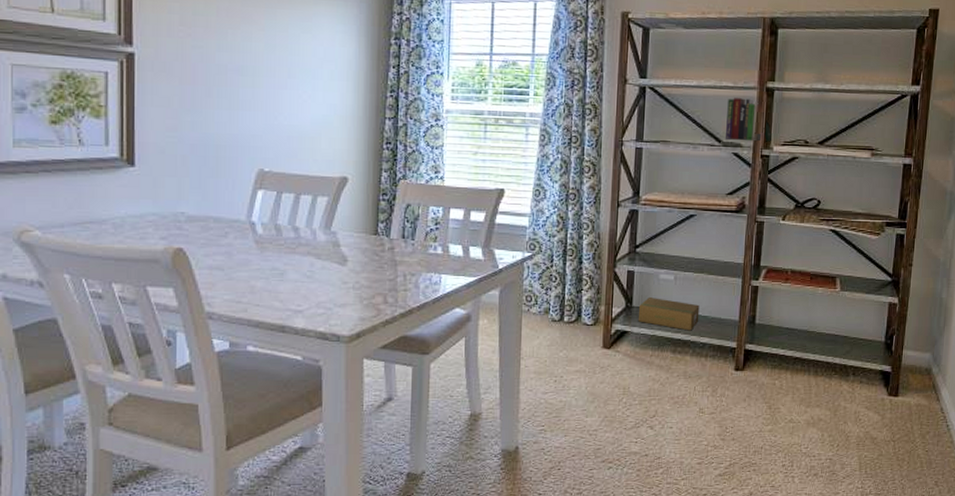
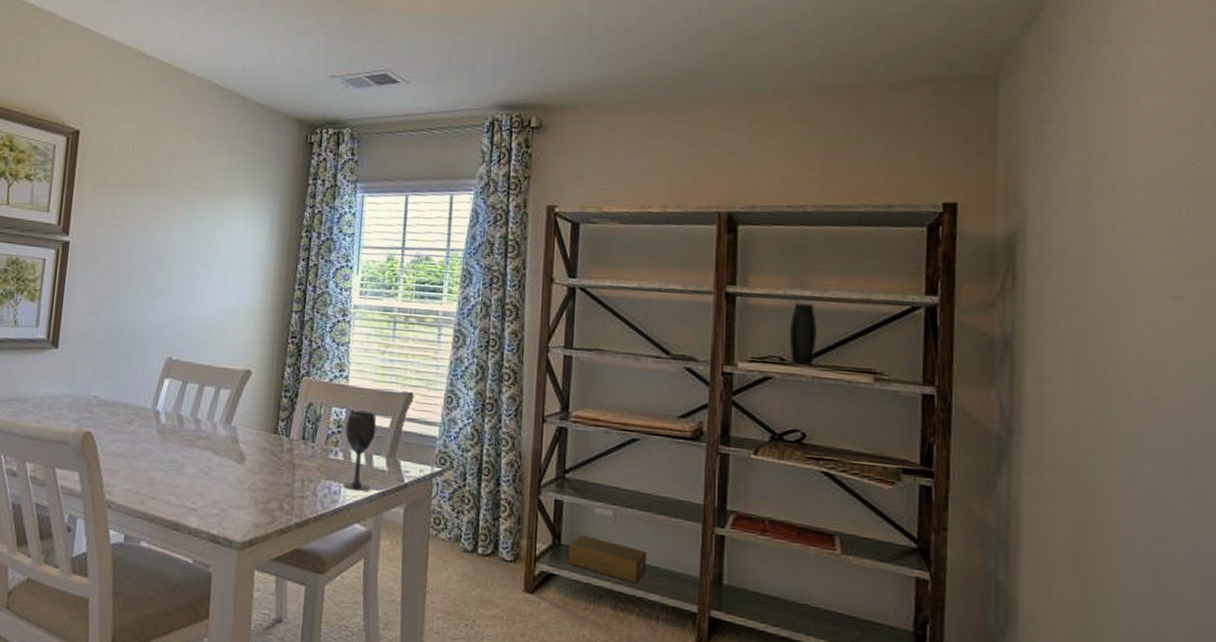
wine glass: none [442,207,472,280] -> present [342,410,377,492]
books: present [726,98,773,142] -> none [675,303,736,357]
vase: none [812,94,833,146] -> present [790,302,817,366]

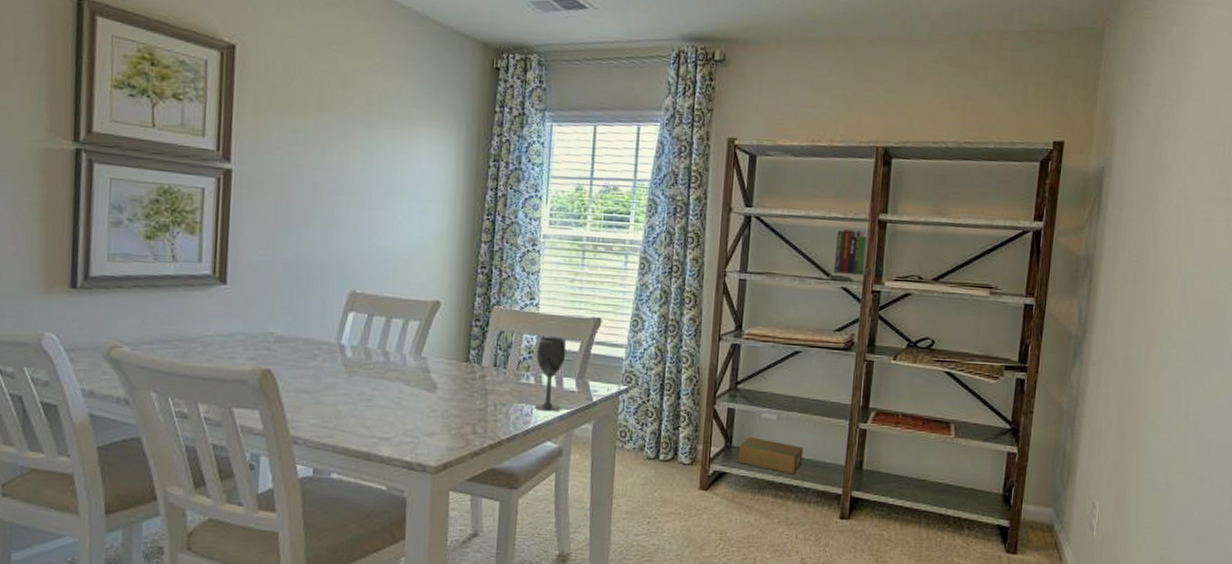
books: none [675,303,736,357] -> present [834,230,884,277]
vase: present [790,302,817,366] -> none [927,228,950,283]

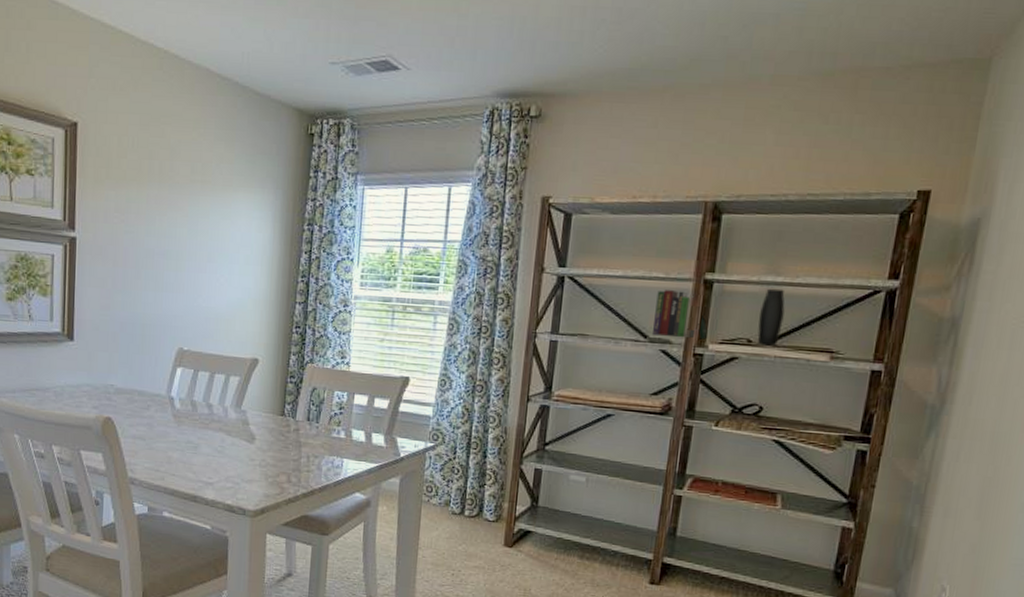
wine glass: present [534,336,566,412] -> none [344,393,376,466]
box: present [737,436,804,475] -> none [543,497,613,537]
vase: none [927,228,950,283] -> present [757,288,785,346]

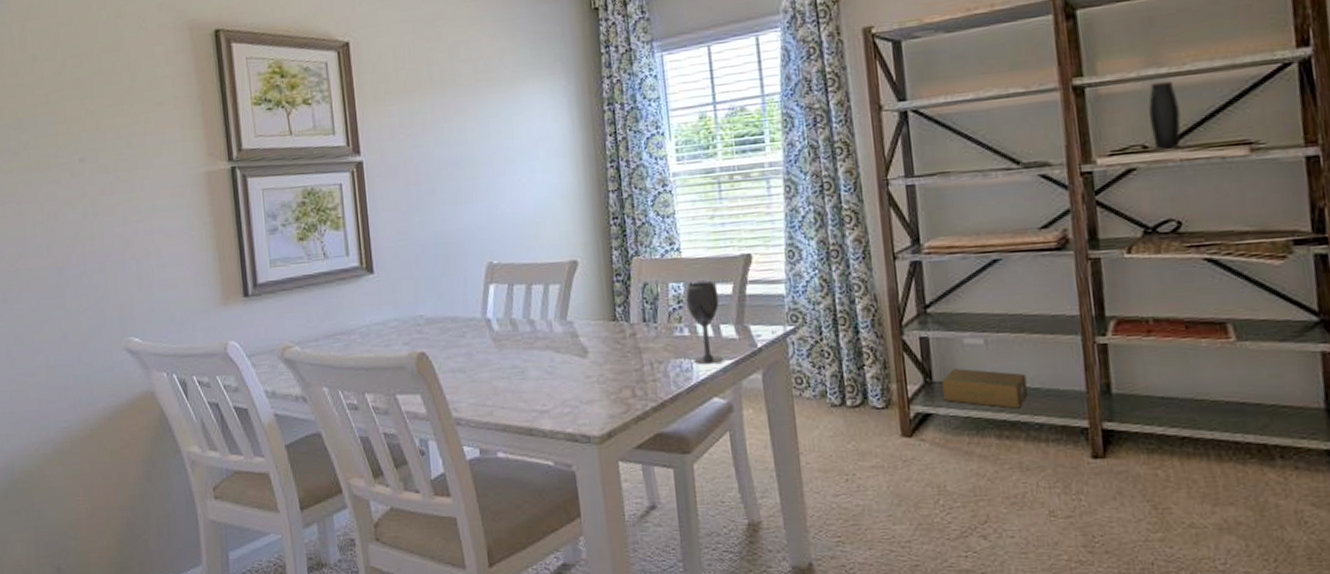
wine glass: none [344,393,376,466] -> present [685,280,724,365]
box: none [543,497,613,537] -> present [941,367,1029,409]
books: present [653,290,708,340] -> none [1020,103,1094,159]

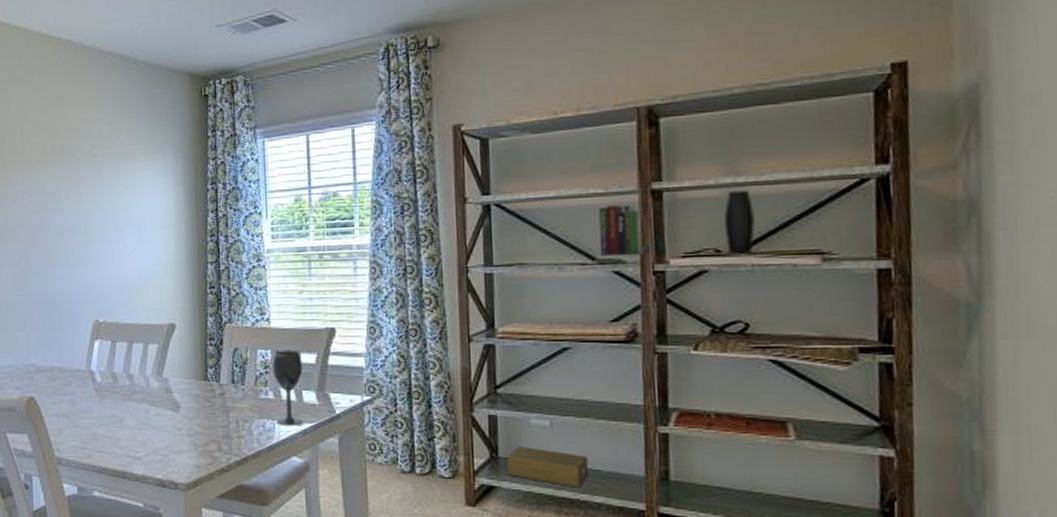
books: none [1020,103,1094,159] -> present [599,205,667,257]

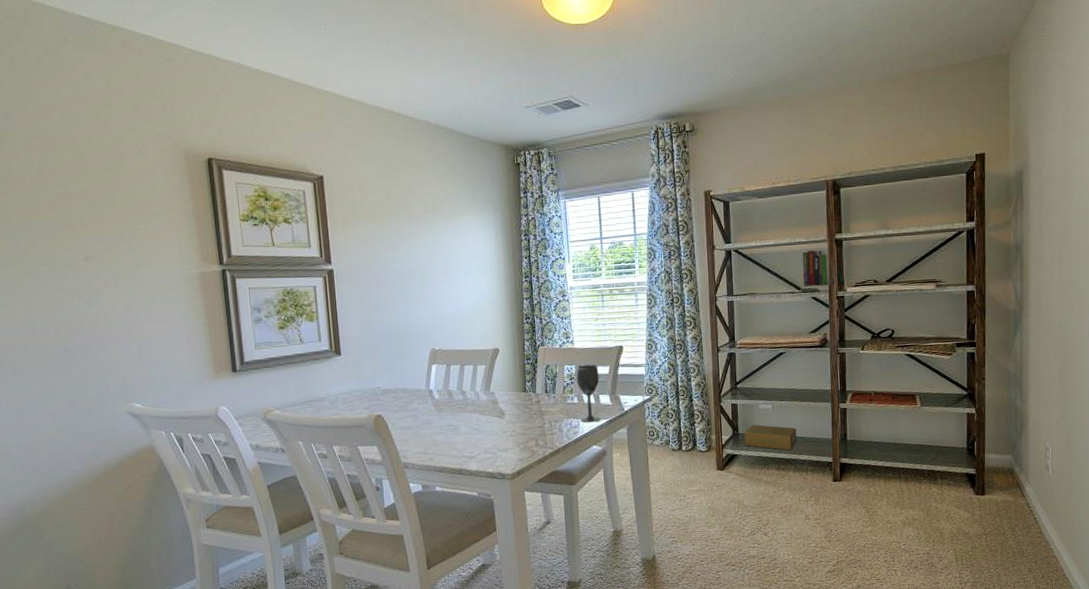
vase: present [724,189,755,254] -> none [880,239,898,283]

